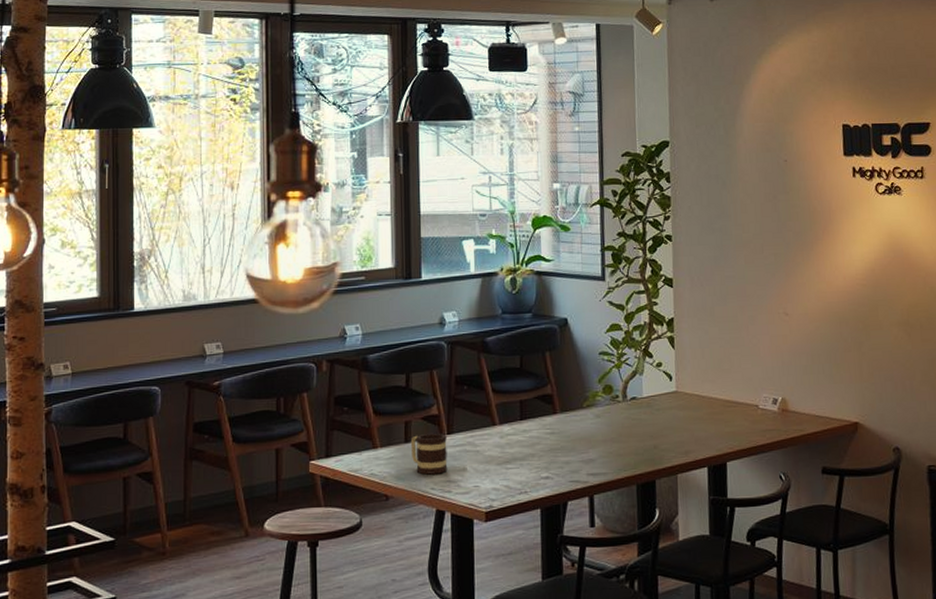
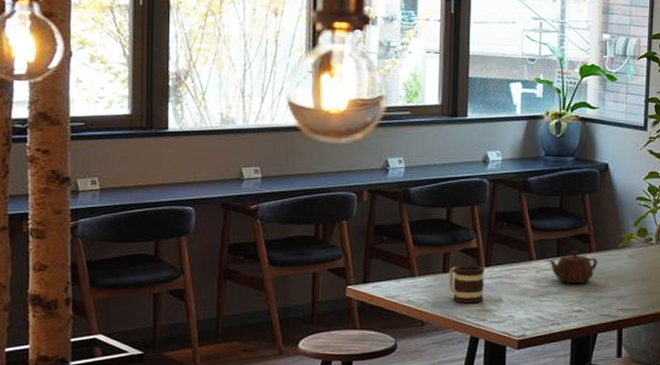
teapot: none [511,413,563,449] -> present [548,251,598,284]

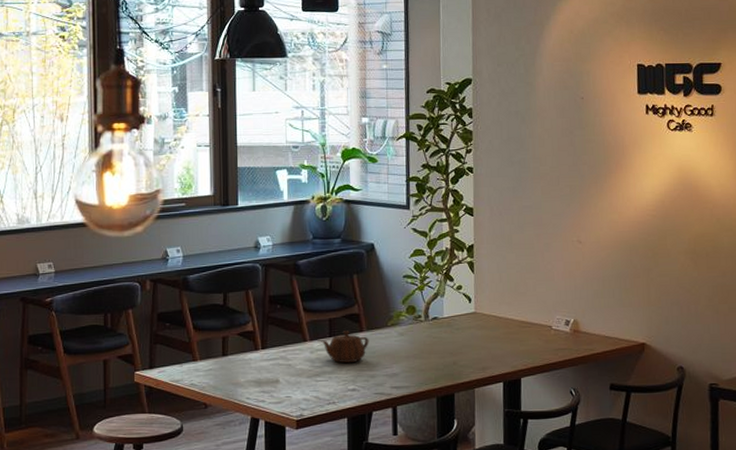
mug: present [448,265,484,304] -> none [227,347,262,386]

